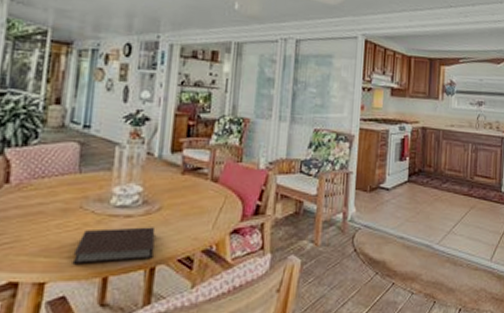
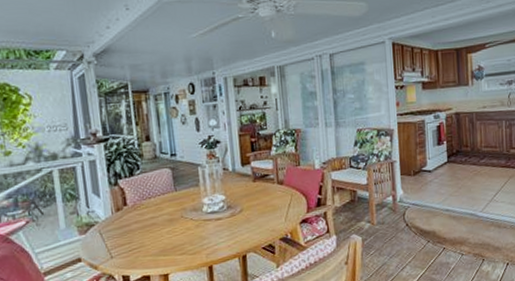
notebook: present [72,227,156,264] -> none [183,225,243,259]

